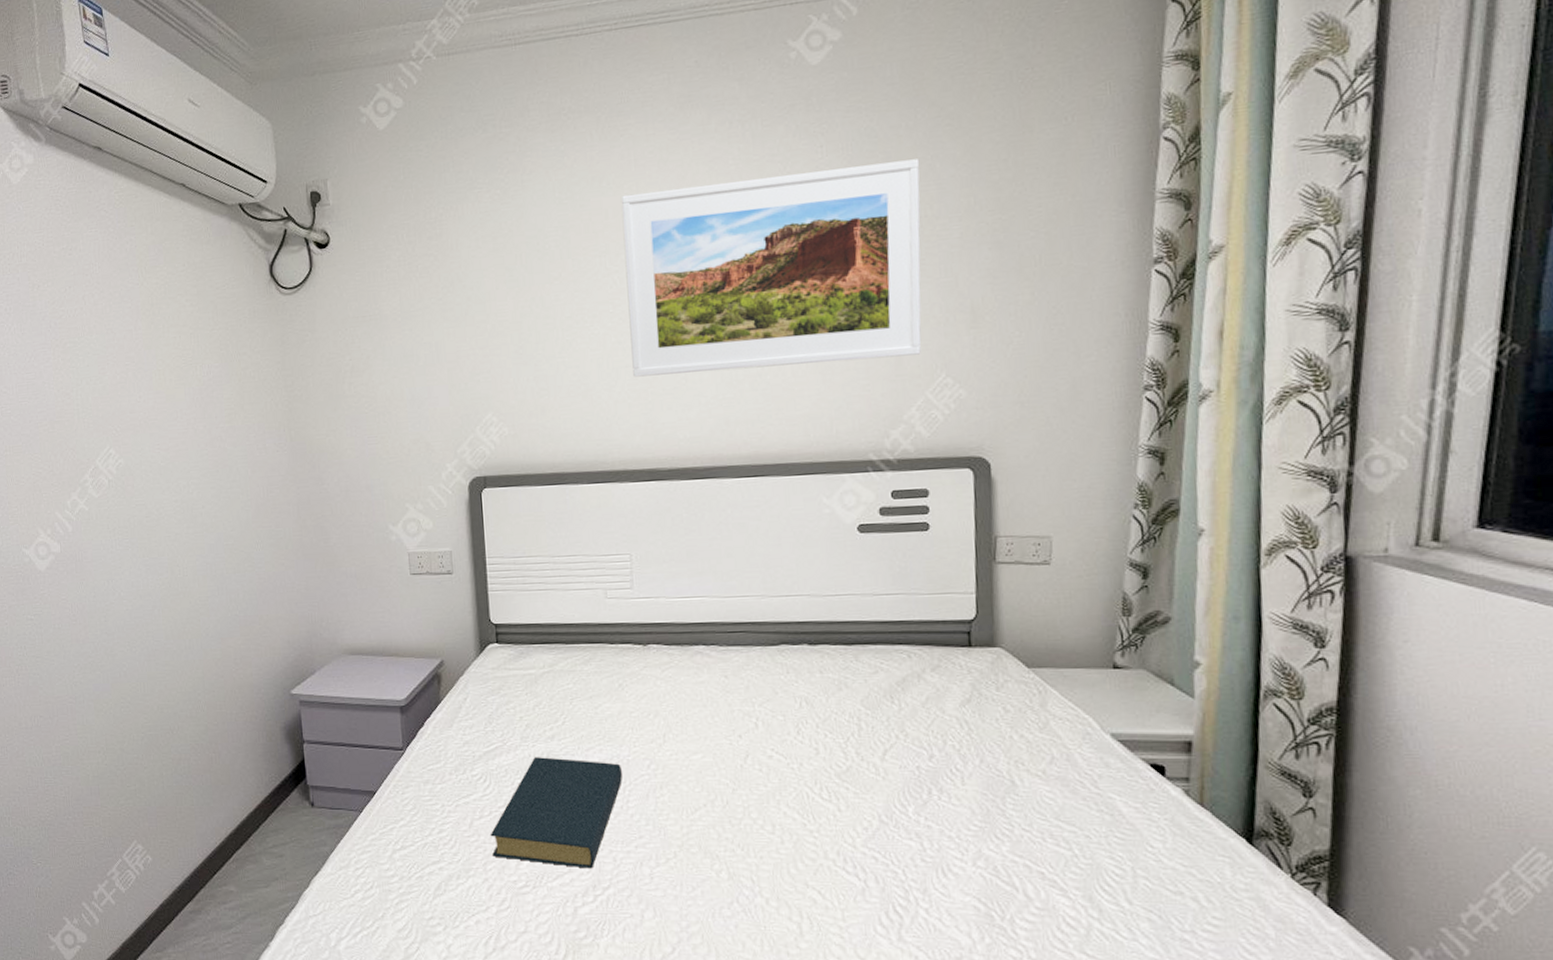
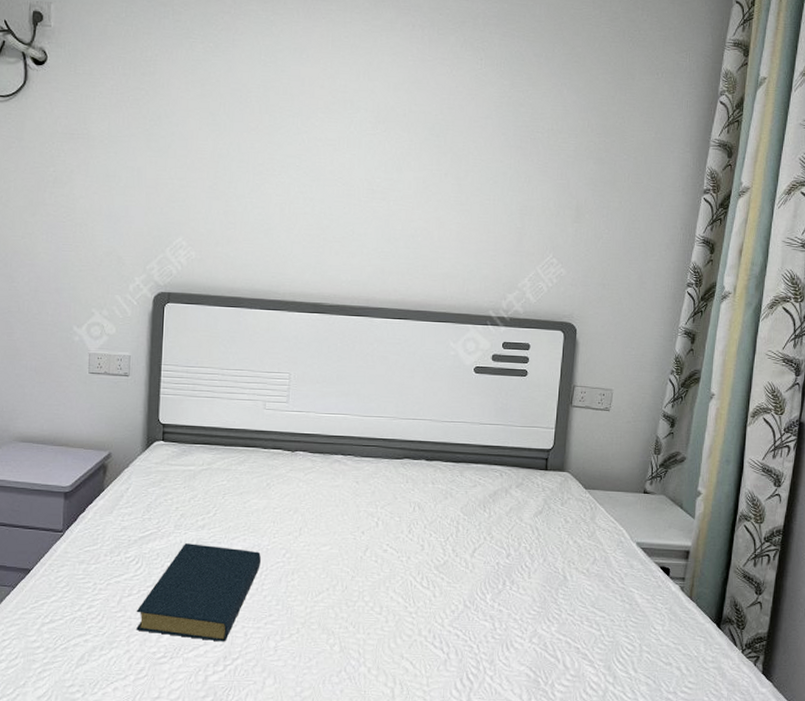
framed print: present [621,159,922,377] -> none [310,68,553,237]

